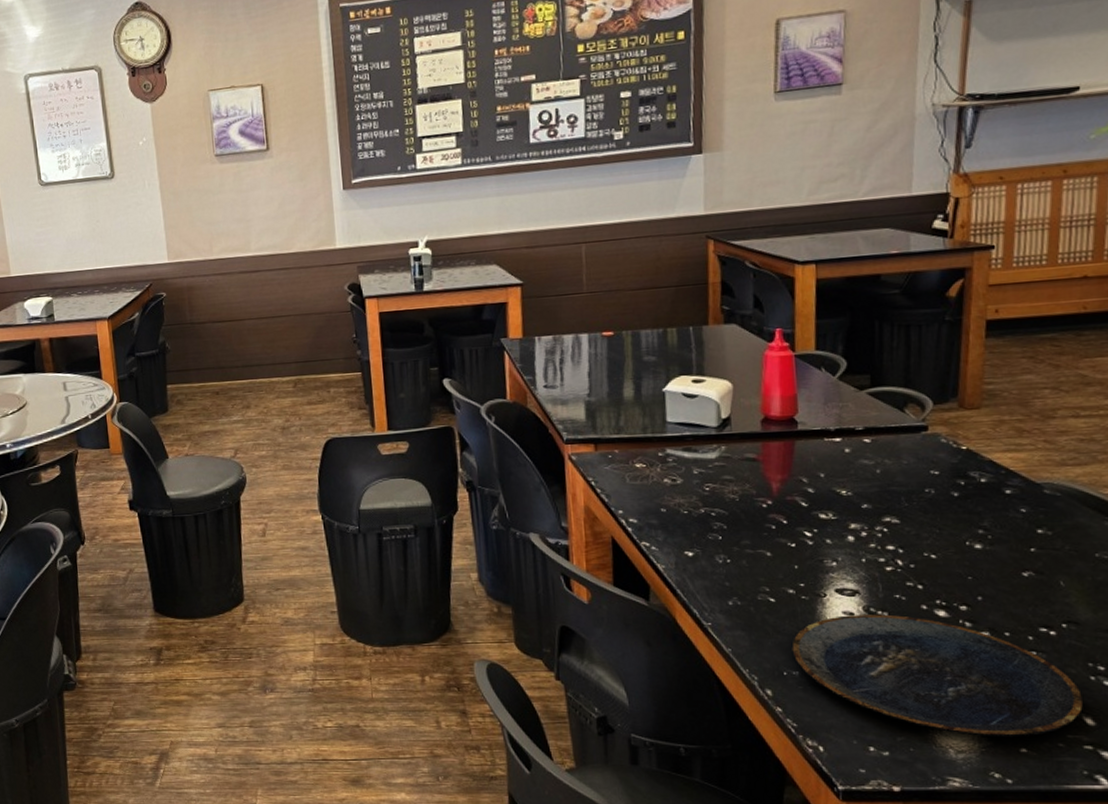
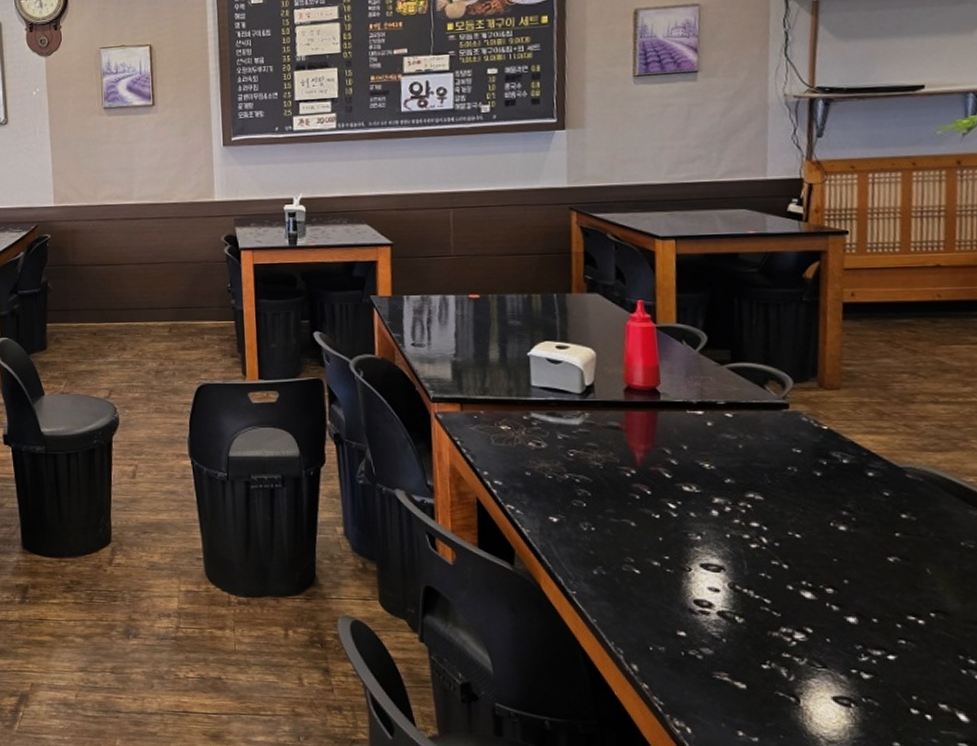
plate: present [792,614,1084,737] -> none [657,591,956,730]

